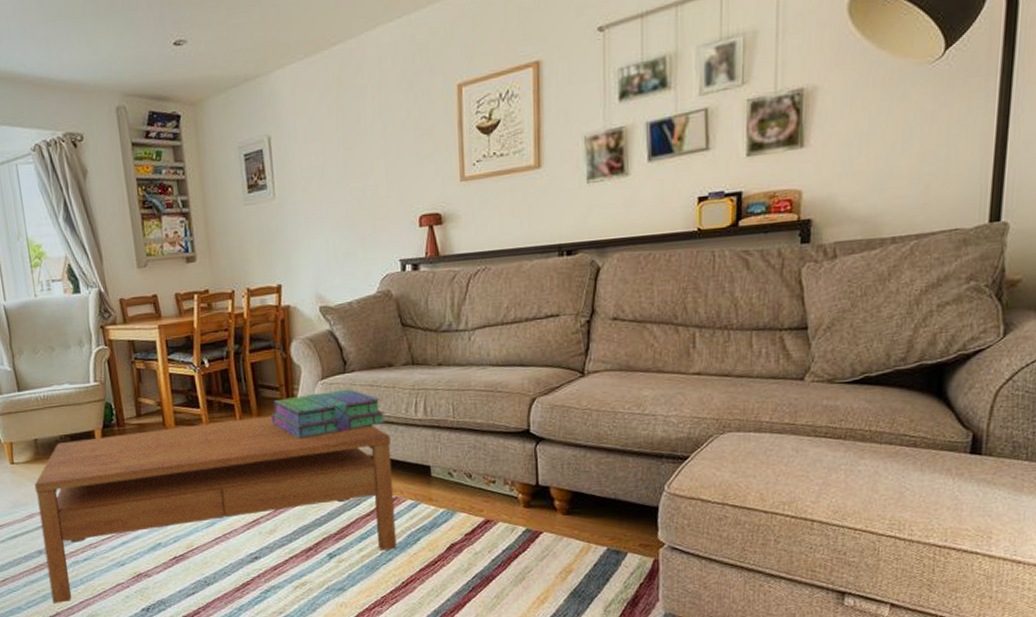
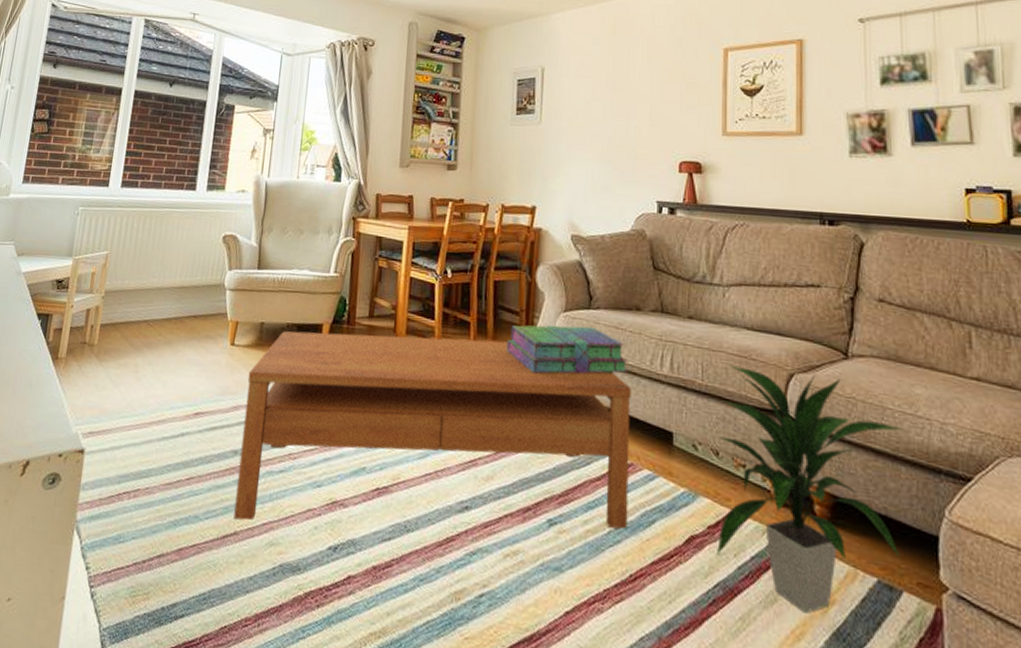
indoor plant: none [470,394,632,583] -> present [717,364,904,614]

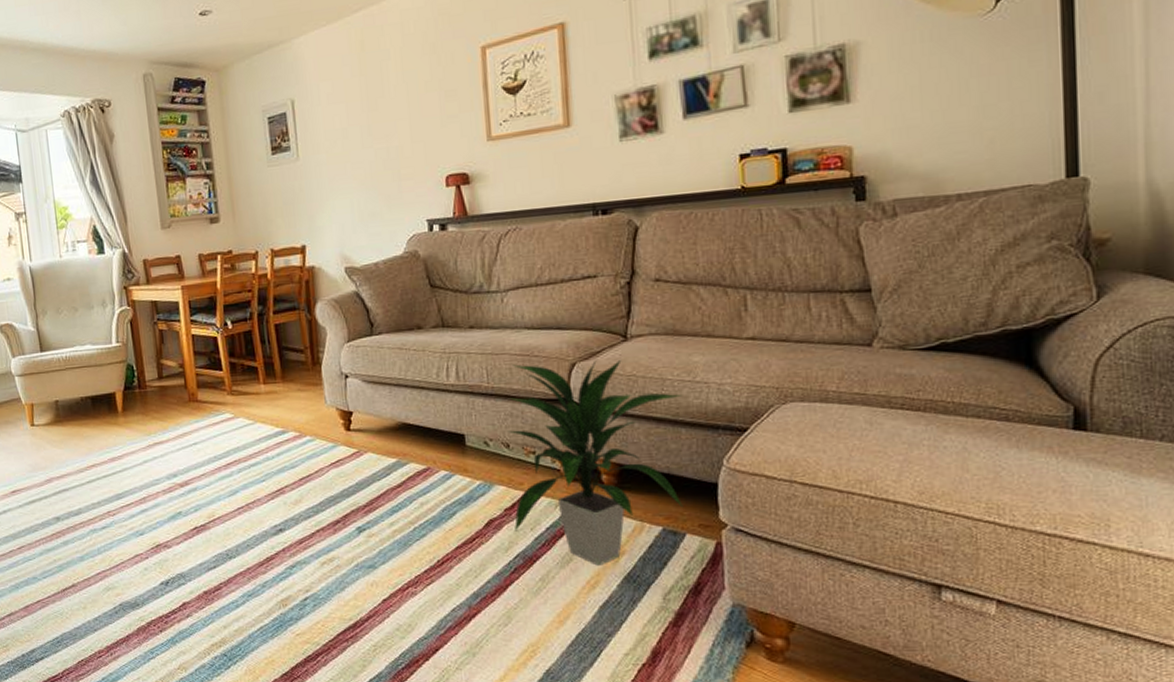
coffee table: present [234,331,631,529] -> none [53,379,431,574]
stack of books: present [507,325,627,374] -> none [296,352,415,403]

